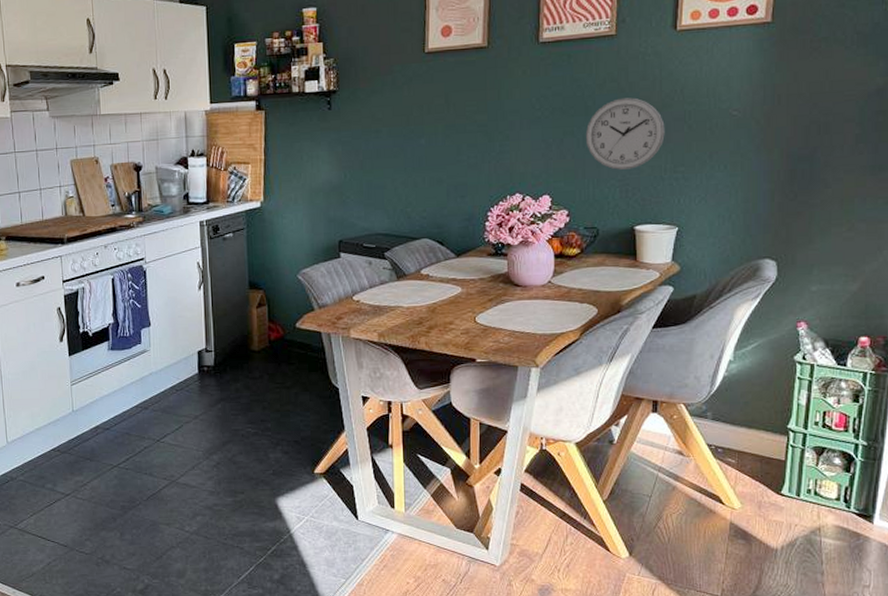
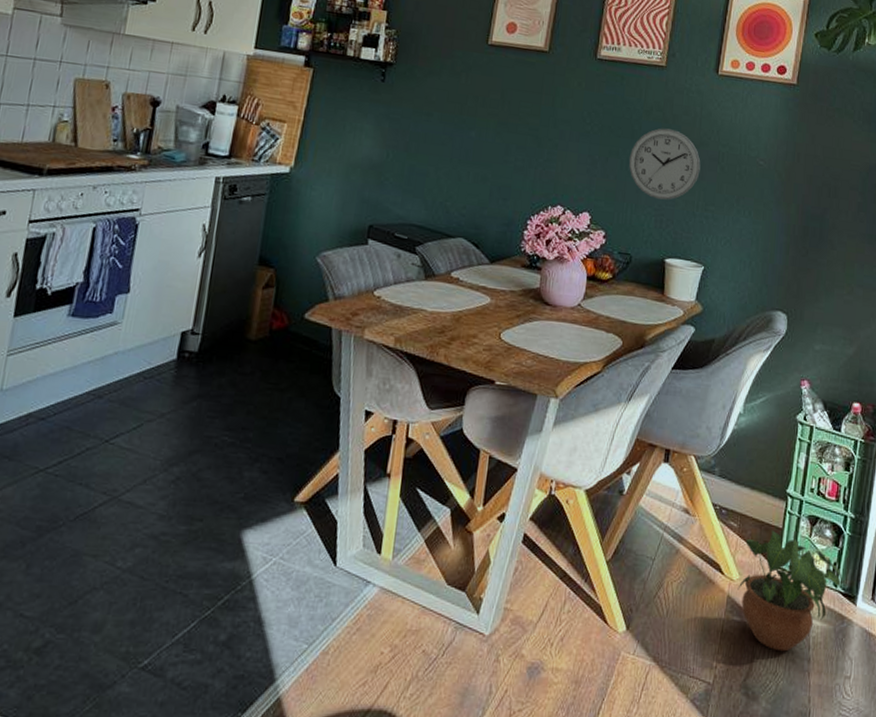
potted plant: none [740,462,857,567] -> present [737,530,843,652]

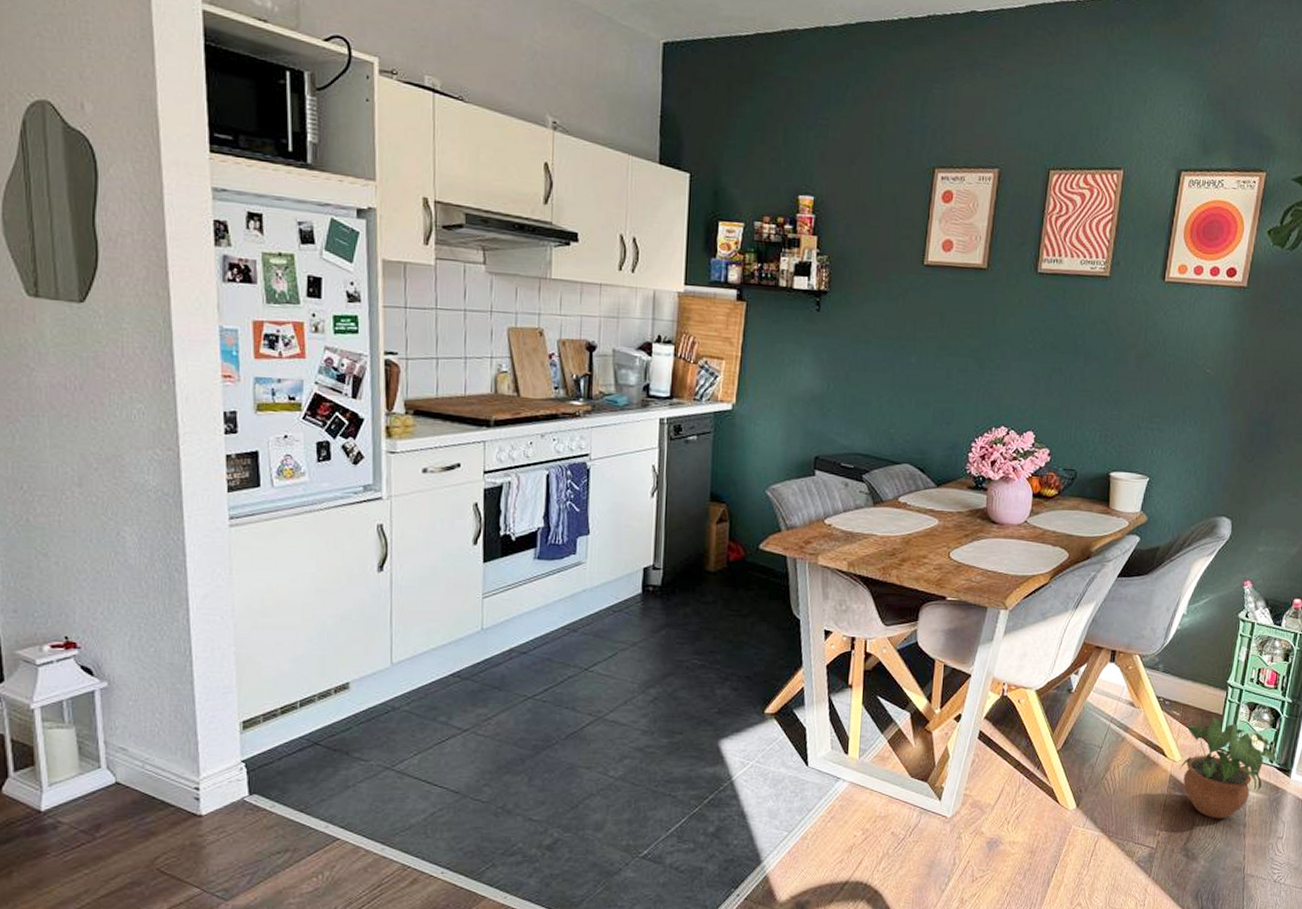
wall clock: present [629,128,701,200] -> none [1072,341,1146,415]

